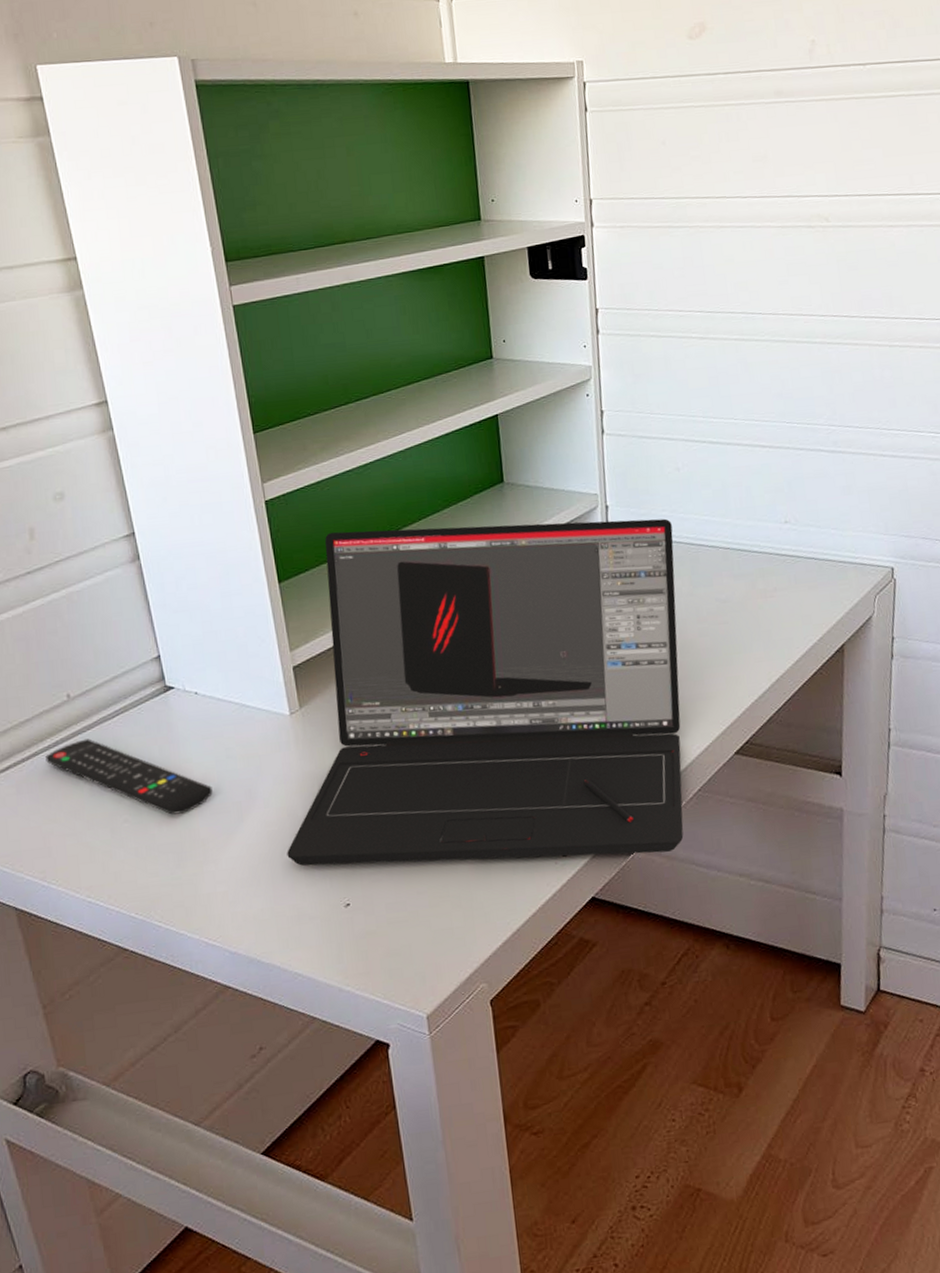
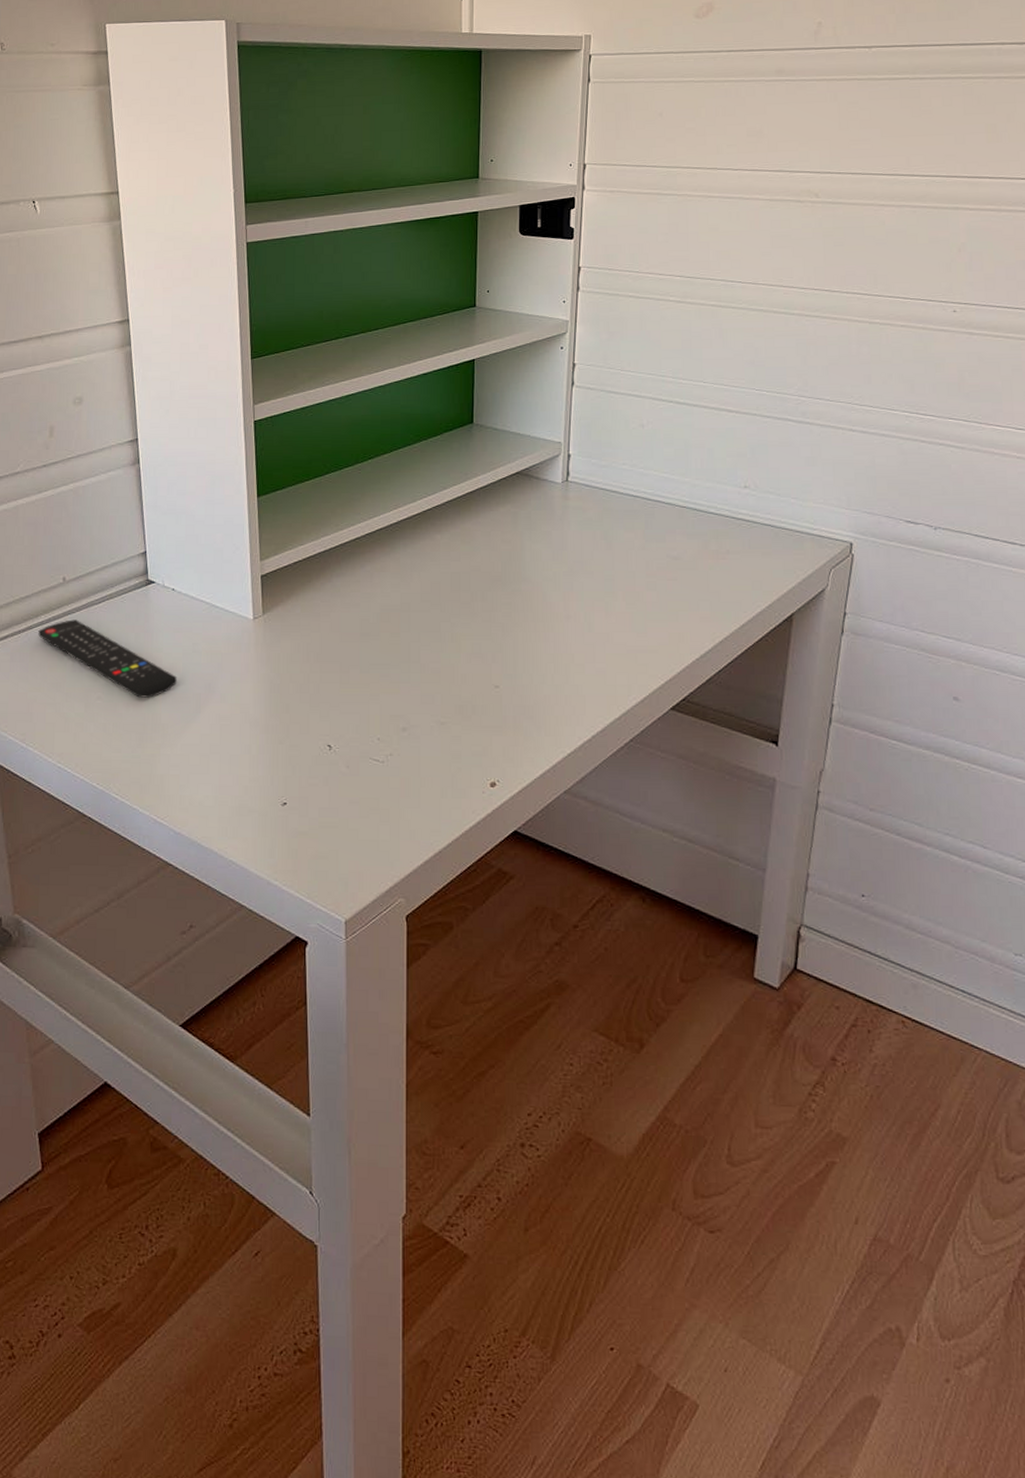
laptop: present [287,518,684,866] -> none [235,456,631,798]

